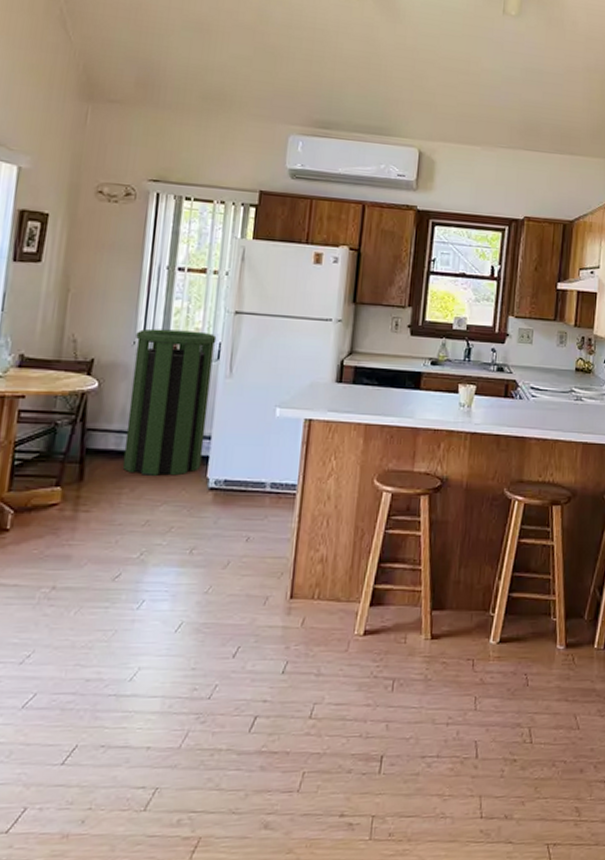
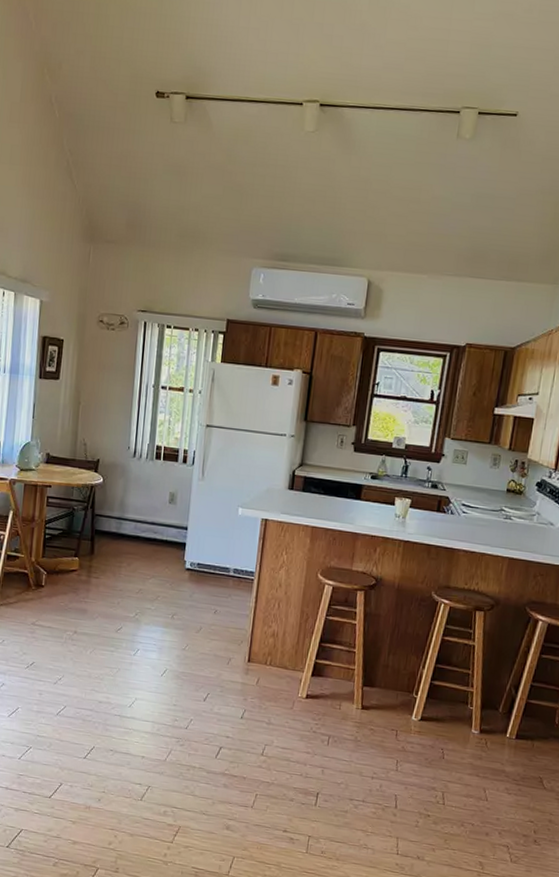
trash can: present [122,328,217,476] -> none [121,436,192,557]

